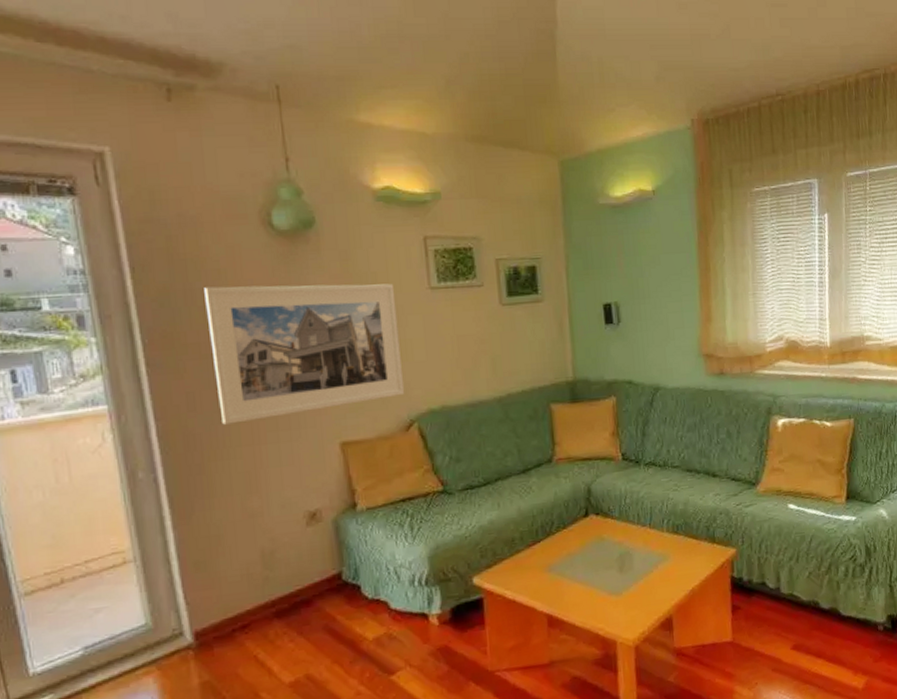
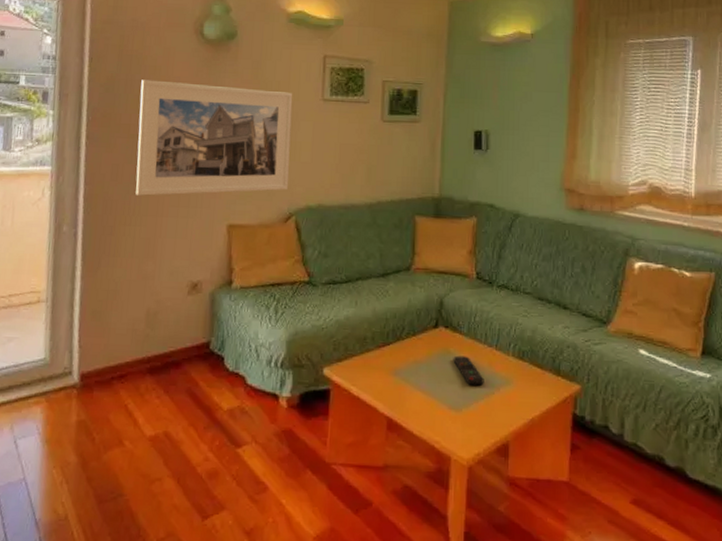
remote control: none [607,539,642,568] -> present [453,355,484,386]

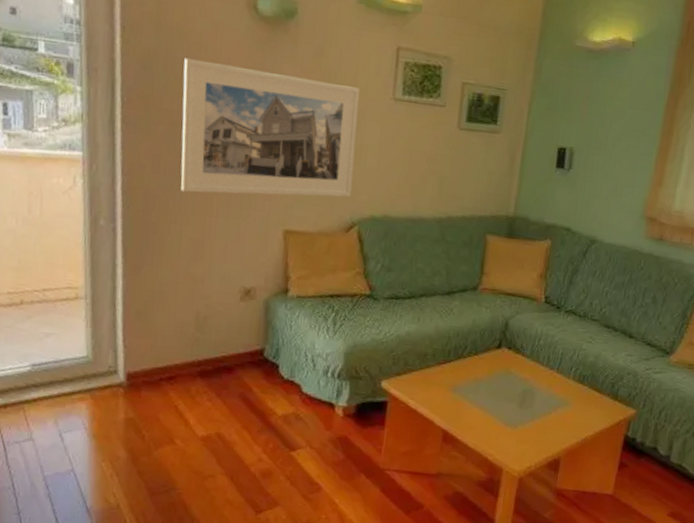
remote control: present [453,355,484,386] -> none [513,376,543,405]

